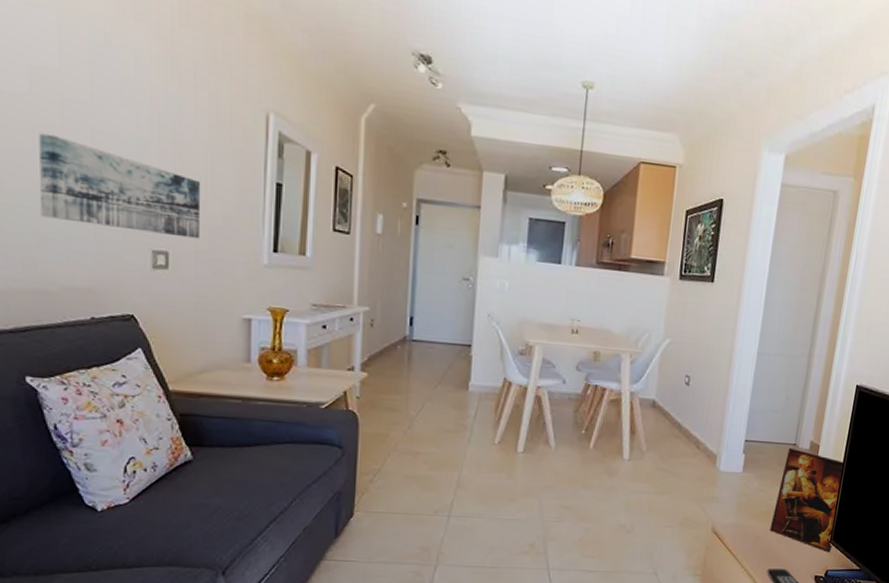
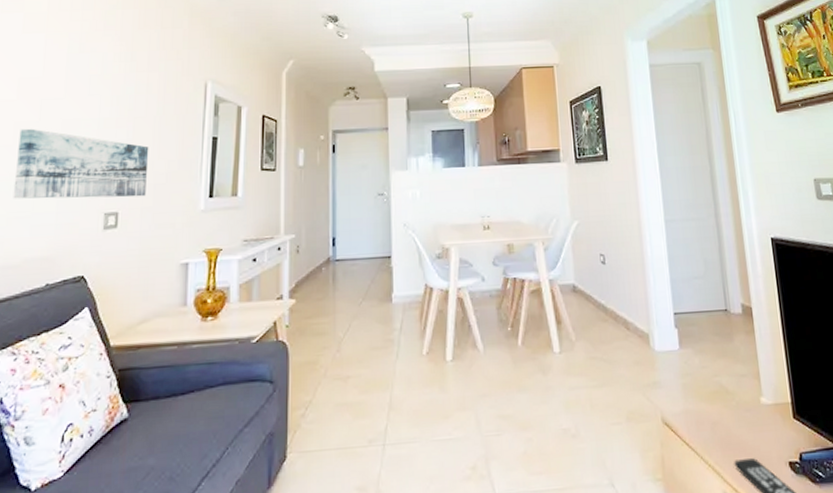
picture frame: present [769,447,845,553] -> none [720,314,798,431]

